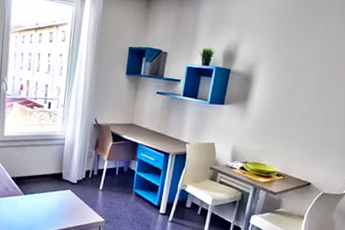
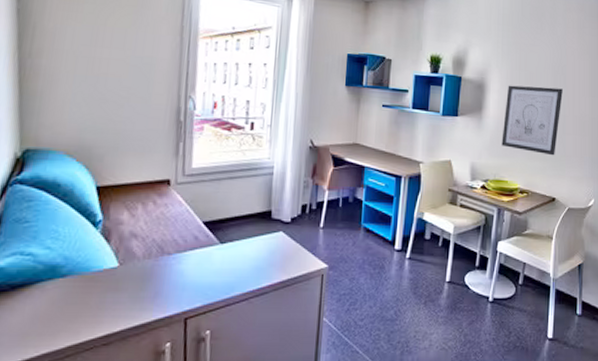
wall art: none [263,78,330,145] -> present [501,85,563,156]

